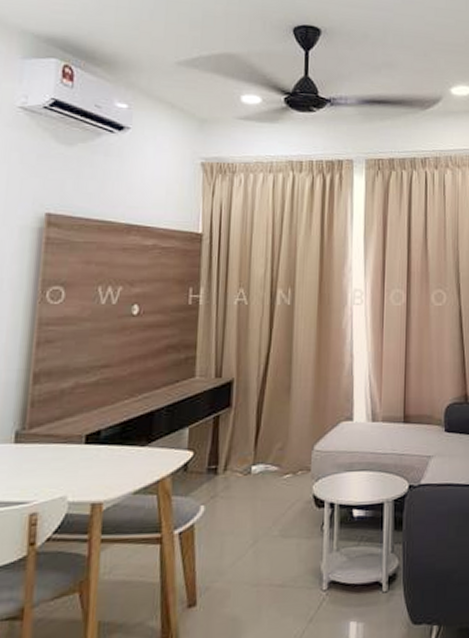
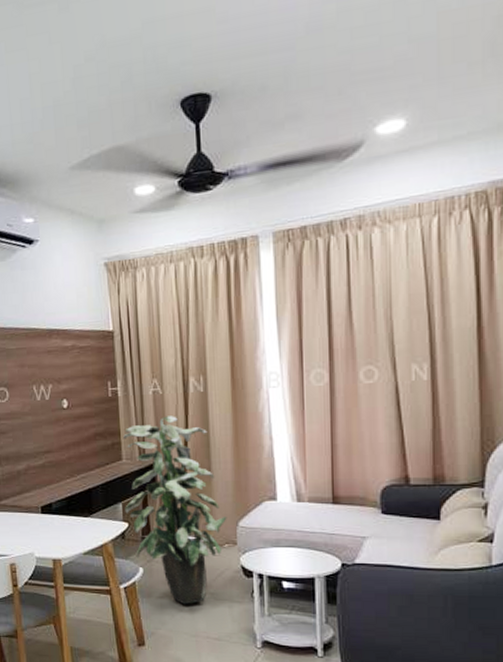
indoor plant: none [191,329,303,548] -> present [123,416,227,605]

